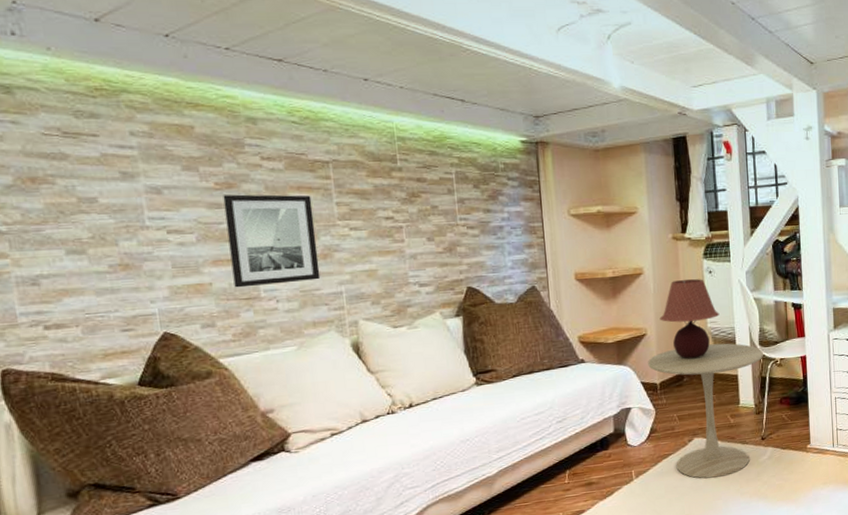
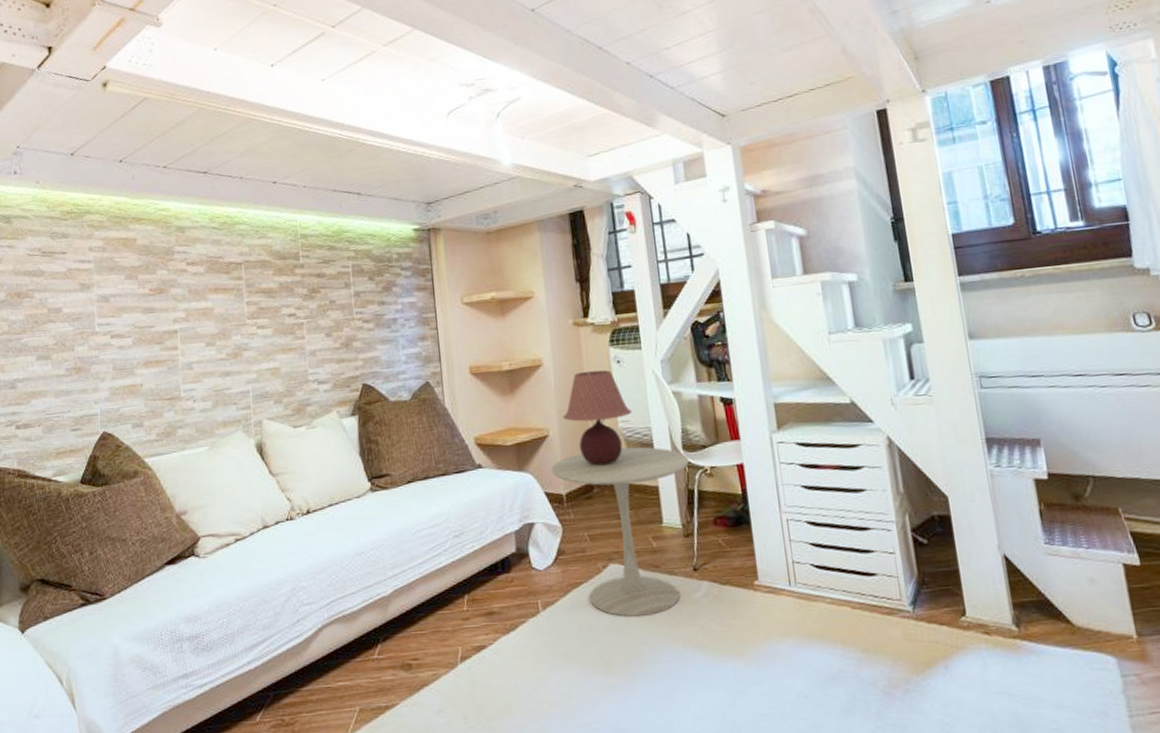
wall art: present [223,194,321,288] -> none [155,296,231,388]

